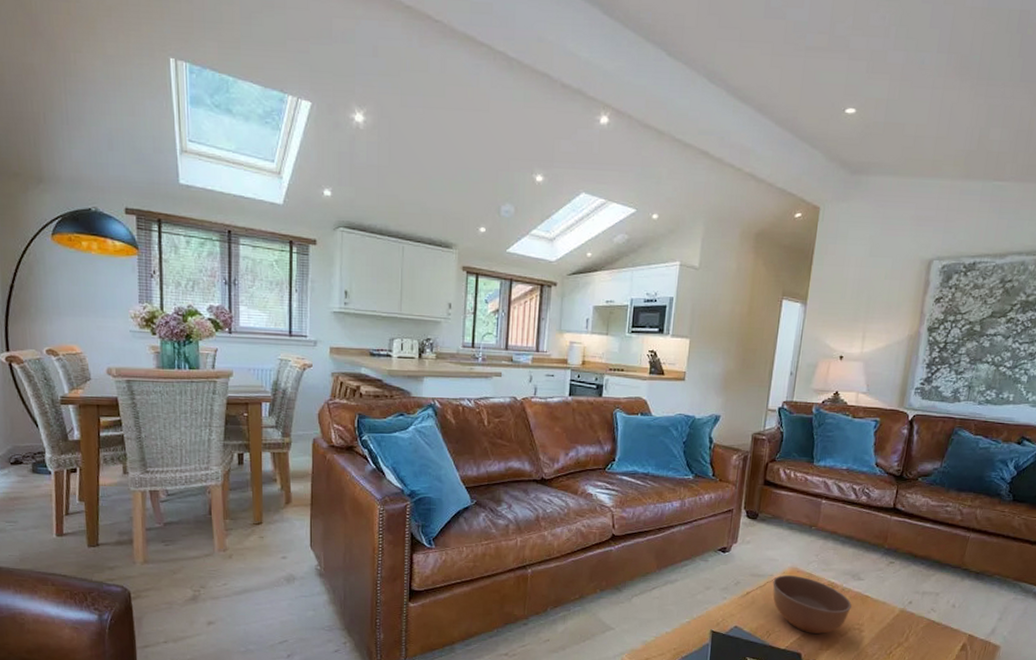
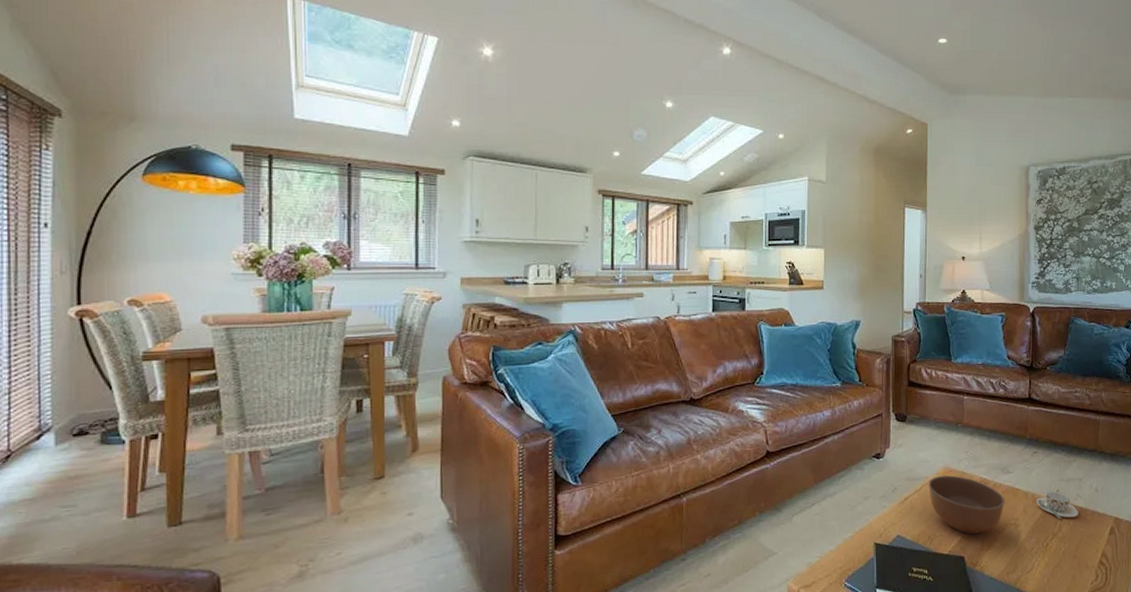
teacup: none [885,602,930,630] -> present [1036,491,1079,519]

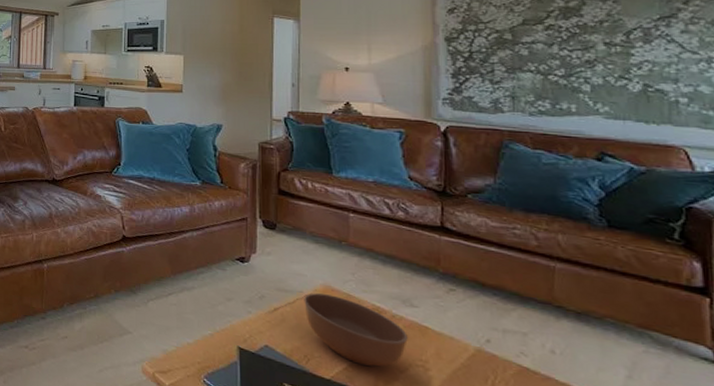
teacup: present [1036,491,1079,519] -> none [455,339,524,379]

